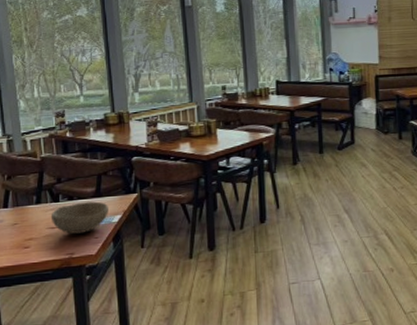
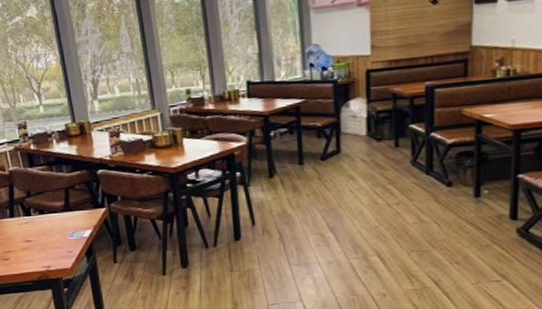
bowl: present [50,201,108,235] -> none [25,215,79,249]

